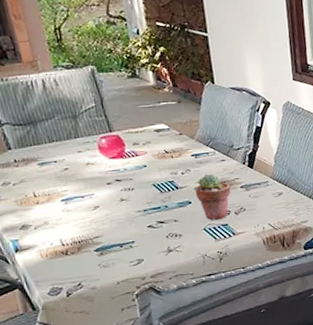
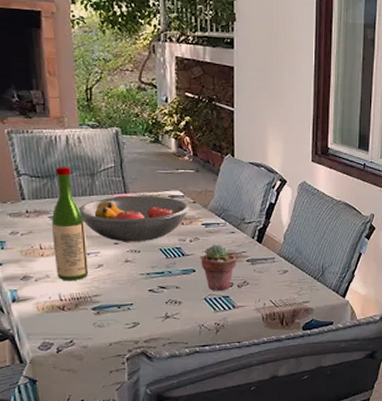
wine bottle: none [37,111,87,226] -> present [51,167,89,281]
fruit bowl: none [66,131,177,182] -> present [79,195,190,242]

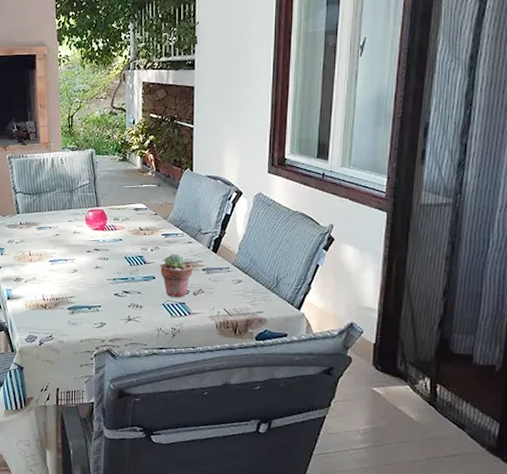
wine bottle: present [51,167,89,281] -> none [38,185,66,284]
fruit bowl: present [79,195,190,242] -> none [60,209,152,251]

